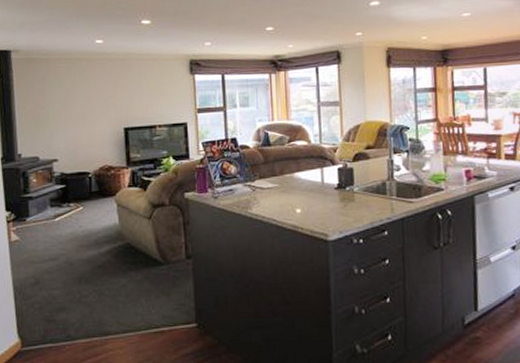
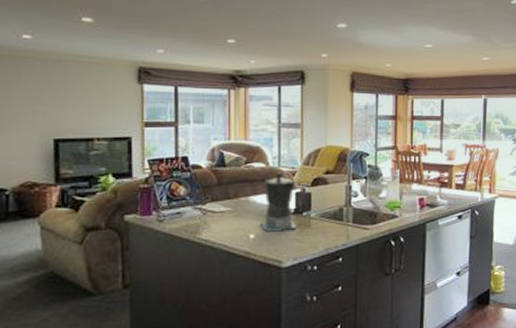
coffee maker: none [305,149,341,207] -> present [260,172,297,232]

